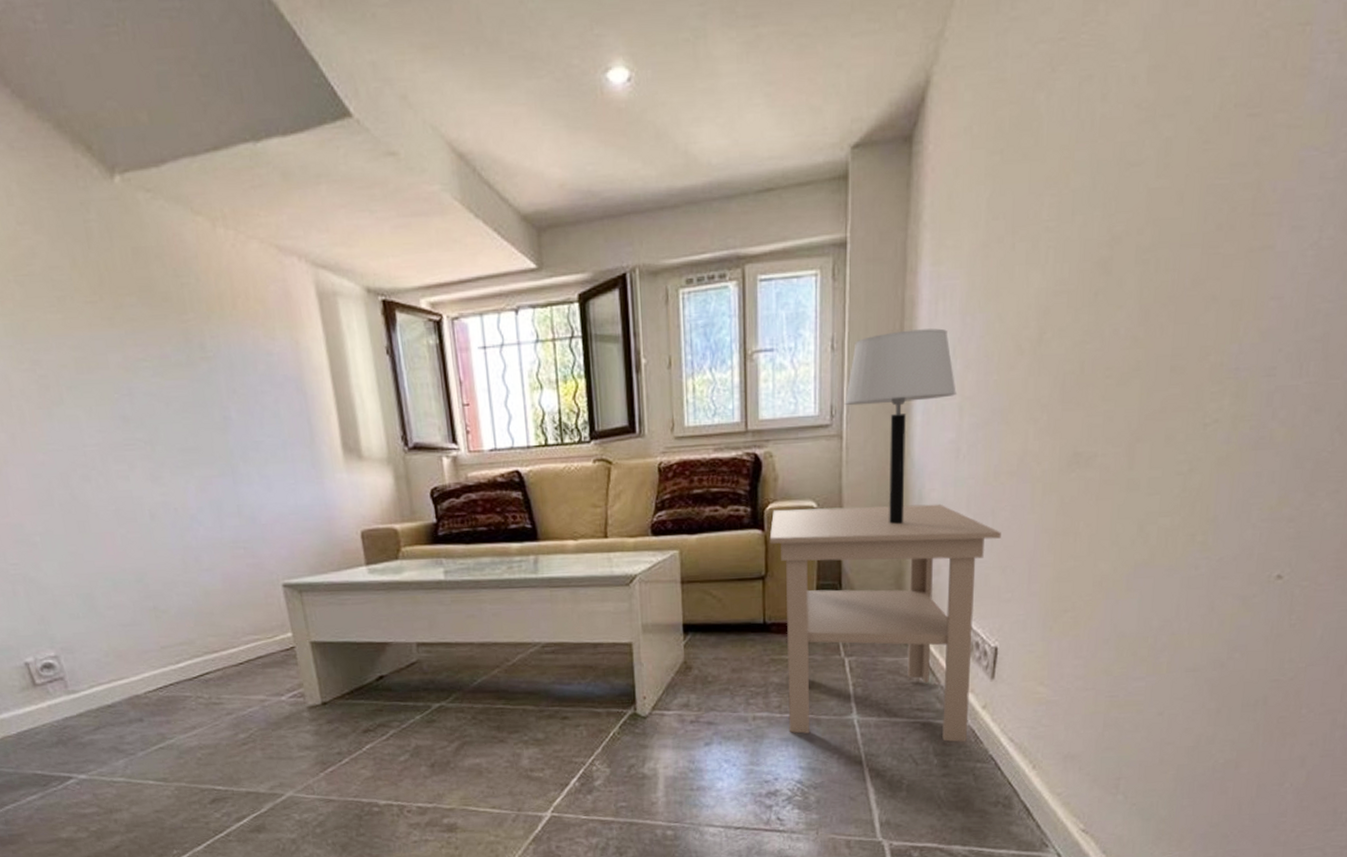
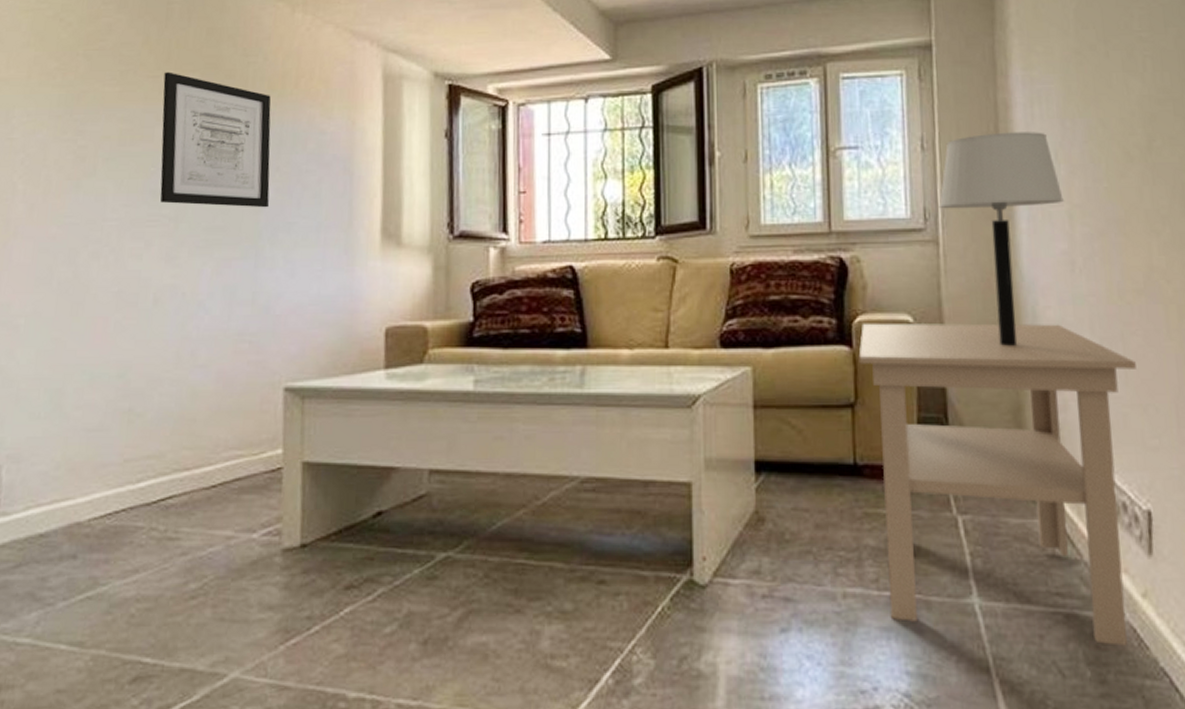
wall art: none [101,296,234,429] -> present [160,71,271,208]

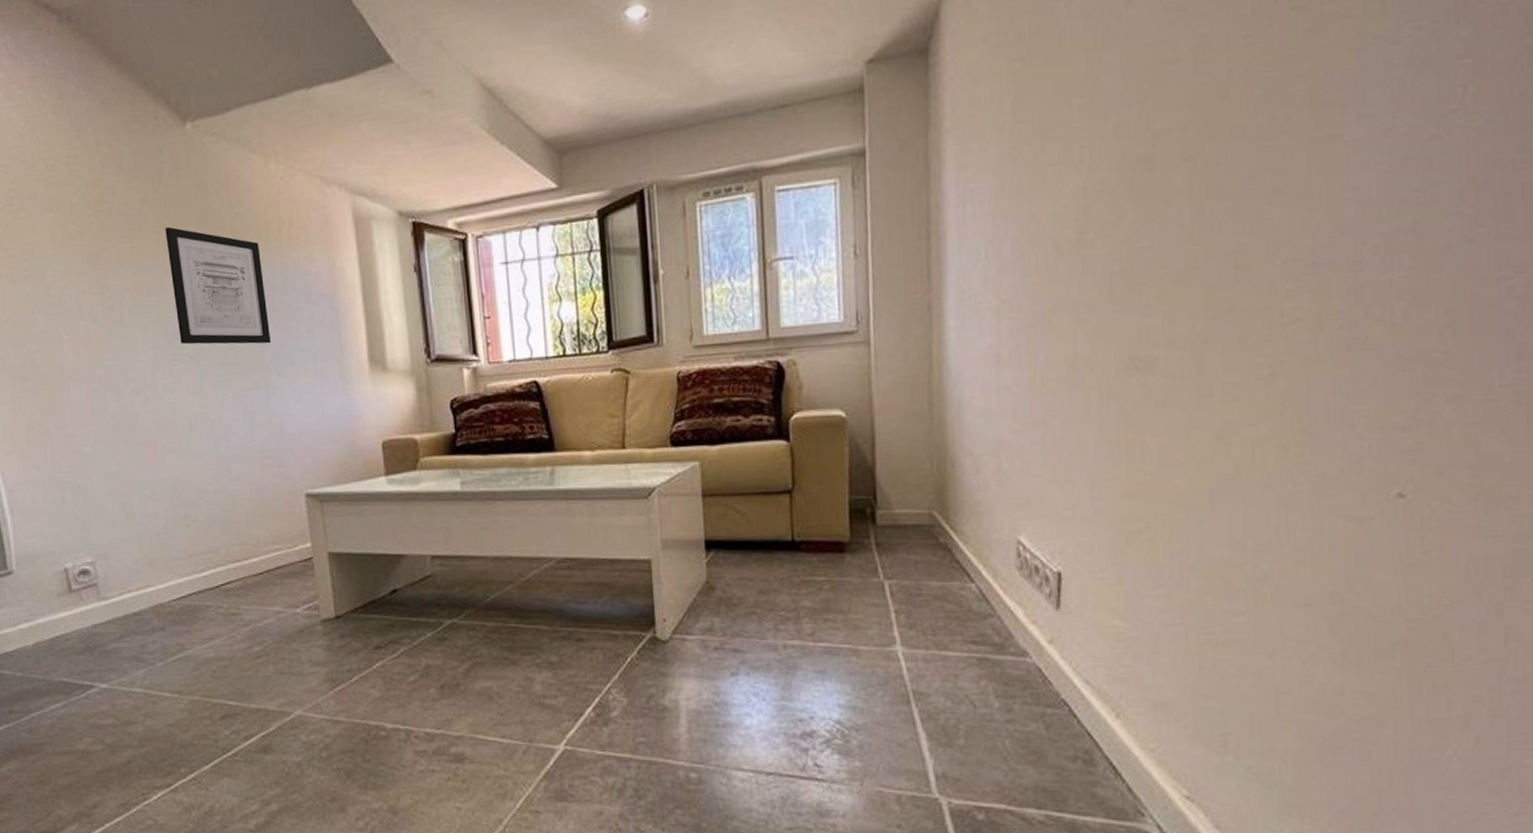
side table: present [858,323,1136,646] -> none [795,412,1055,682]
table lamp: present [938,132,1064,346] -> none [870,231,992,434]

